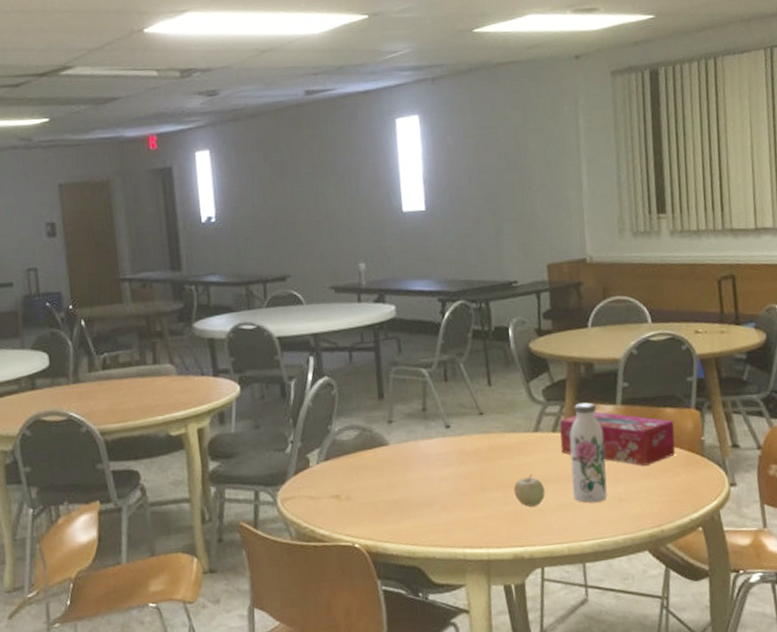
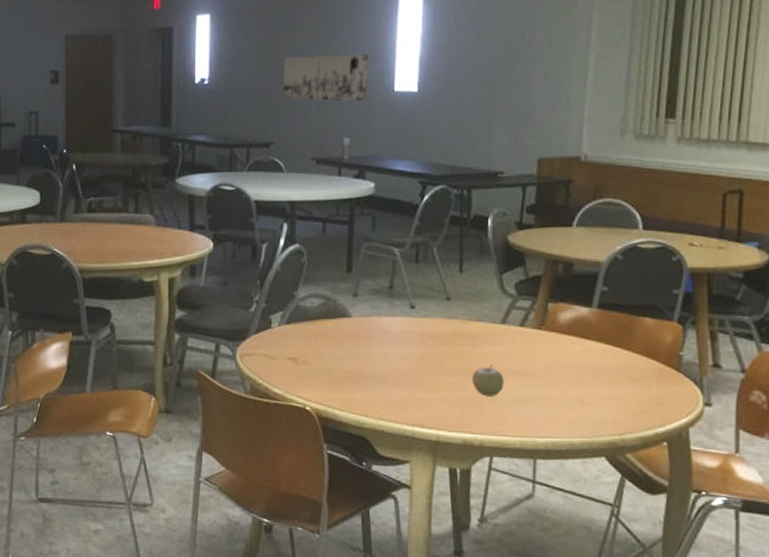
wall art: none [289,177,377,230] -> present [282,53,369,102]
tissue box: present [559,411,675,466] -> none [526,312,652,373]
water bottle: present [569,402,607,504] -> none [534,301,575,402]

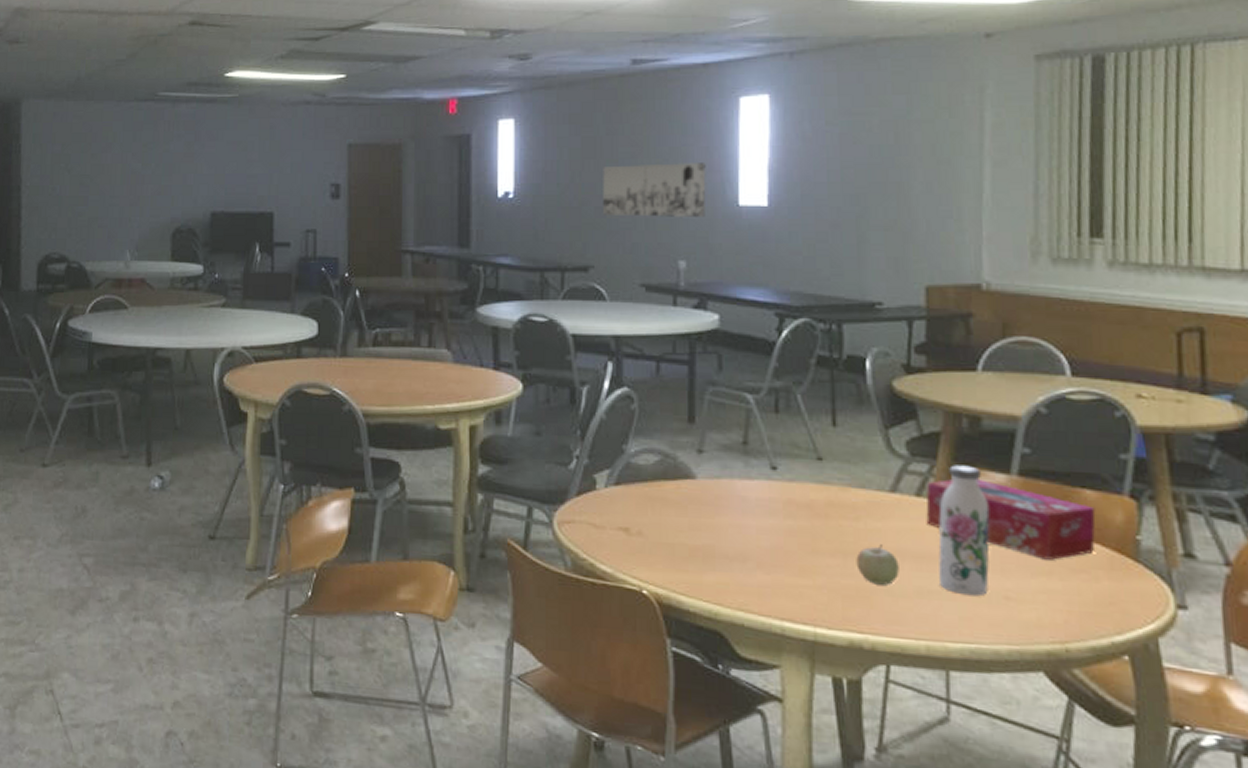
tissue box: none [526,312,652,373] -> present [926,479,1096,560]
water bottle: none [534,301,575,402] -> present [938,465,990,597]

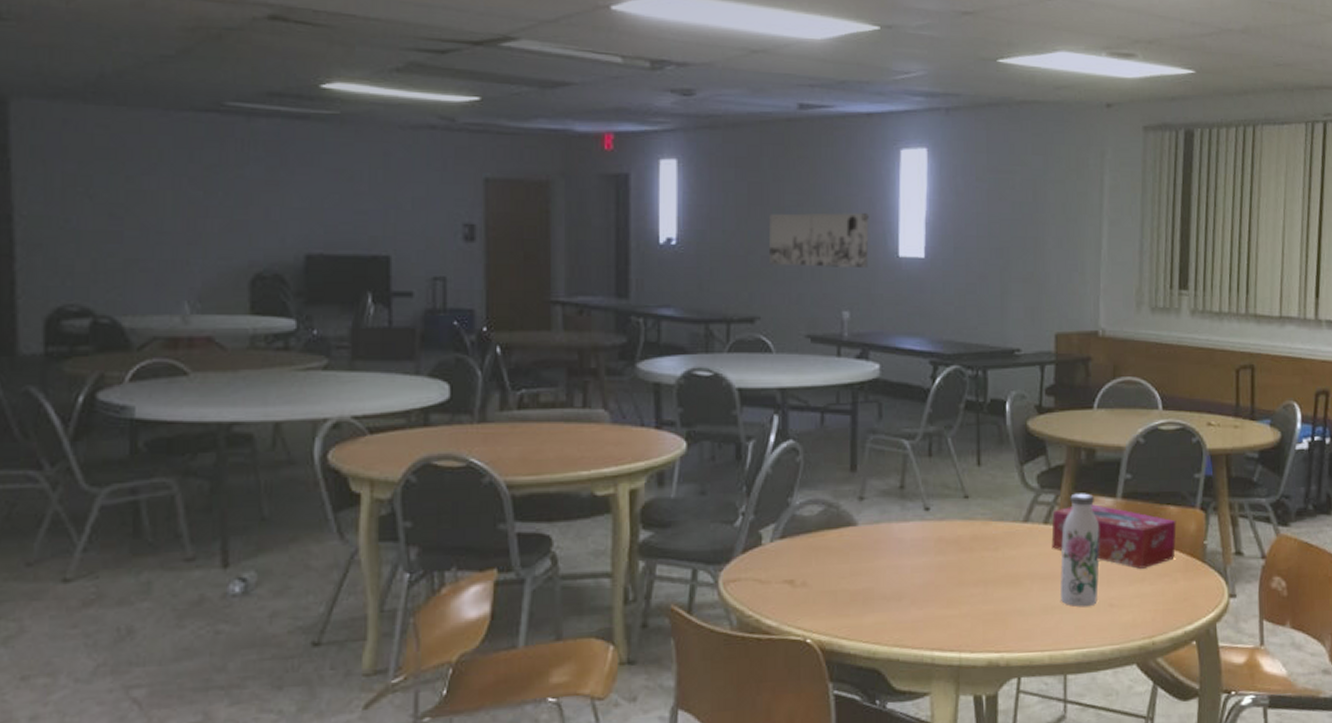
fruit: present [856,544,899,585] -> none [995,570,1030,607]

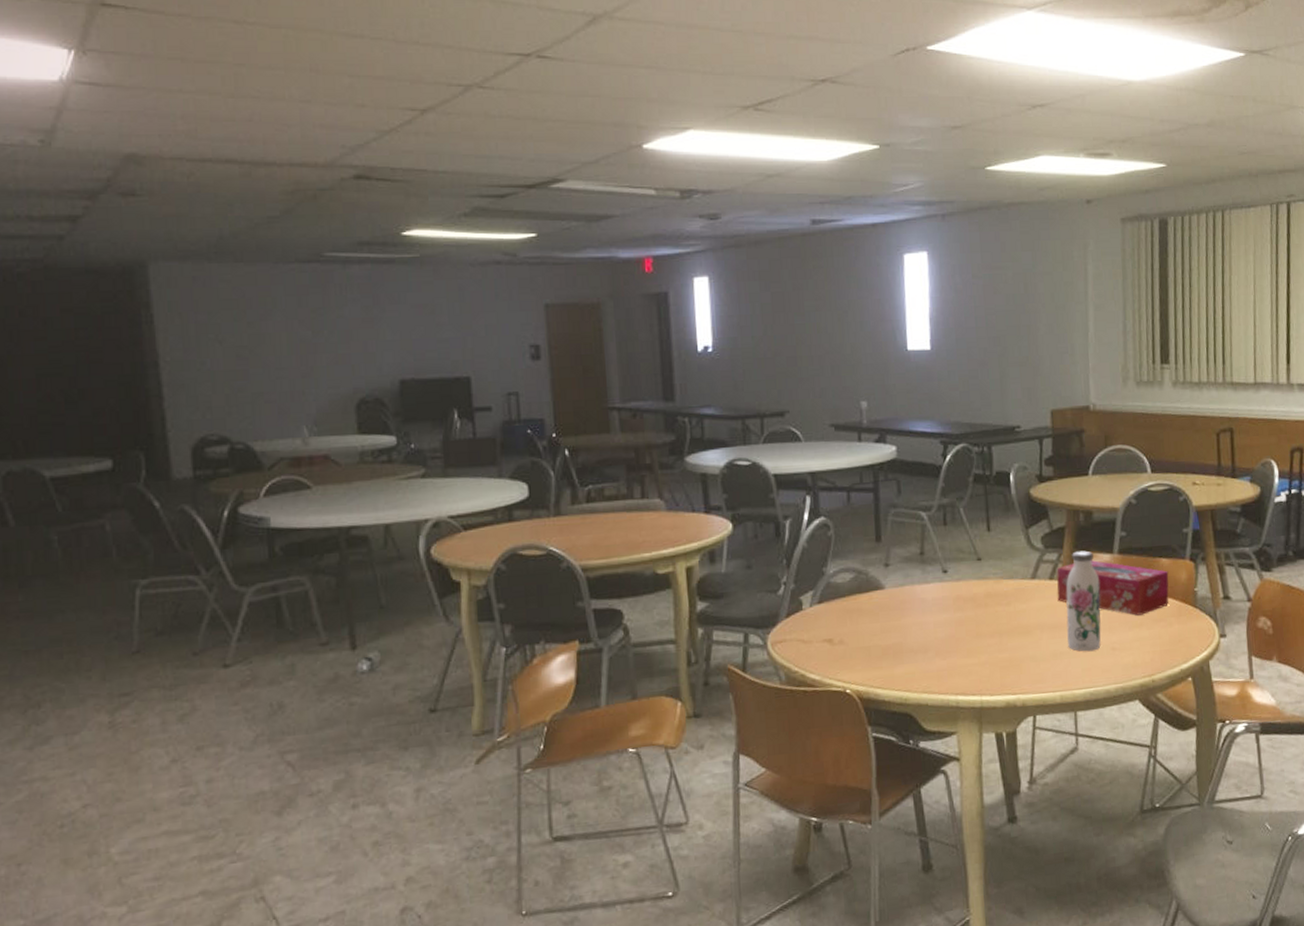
wall art: present [768,212,869,269] -> none [791,312,881,364]

